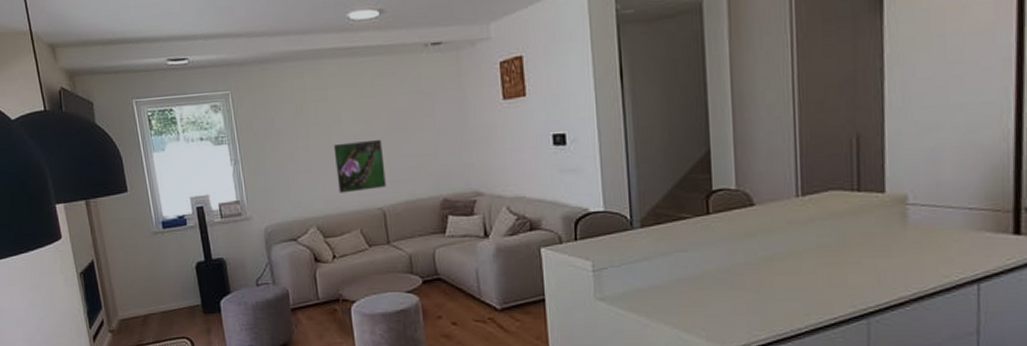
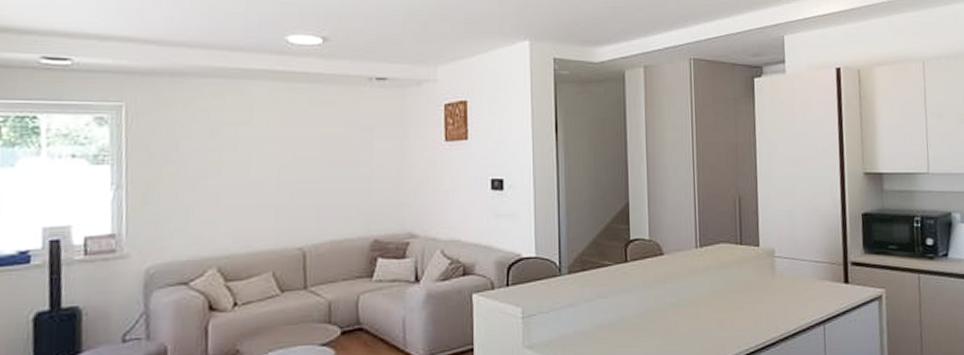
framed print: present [333,139,386,193] -> none [251,171,311,229]

